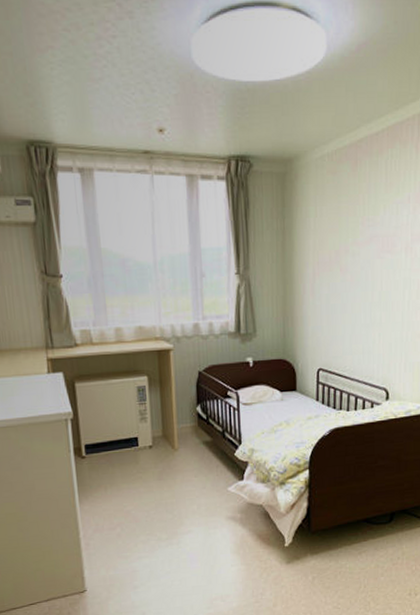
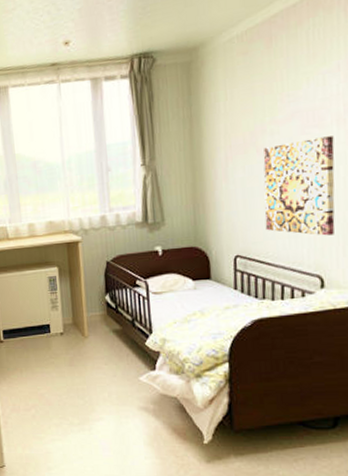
wall art: none [344,262,402,353] -> present [263,136,335,236]

